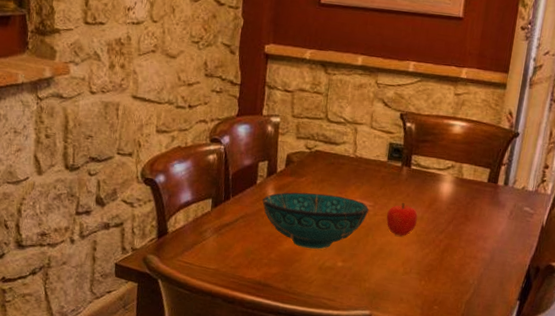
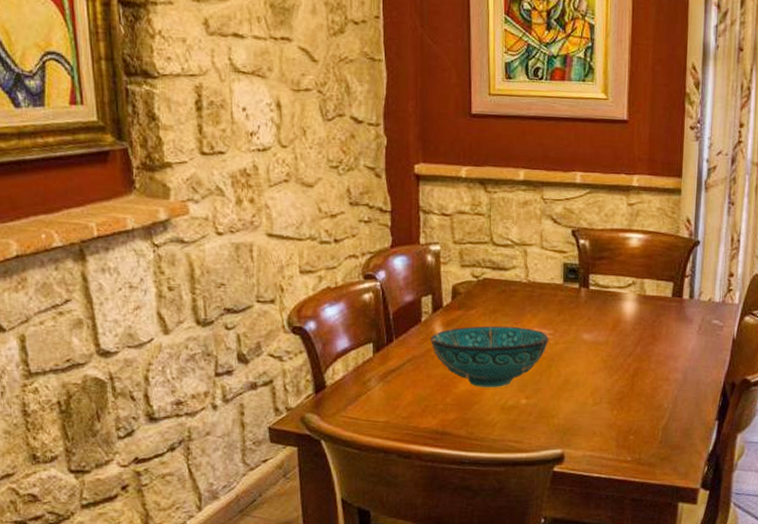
fruit: present [386,202,418,236] -> none [569,327,603,364]

